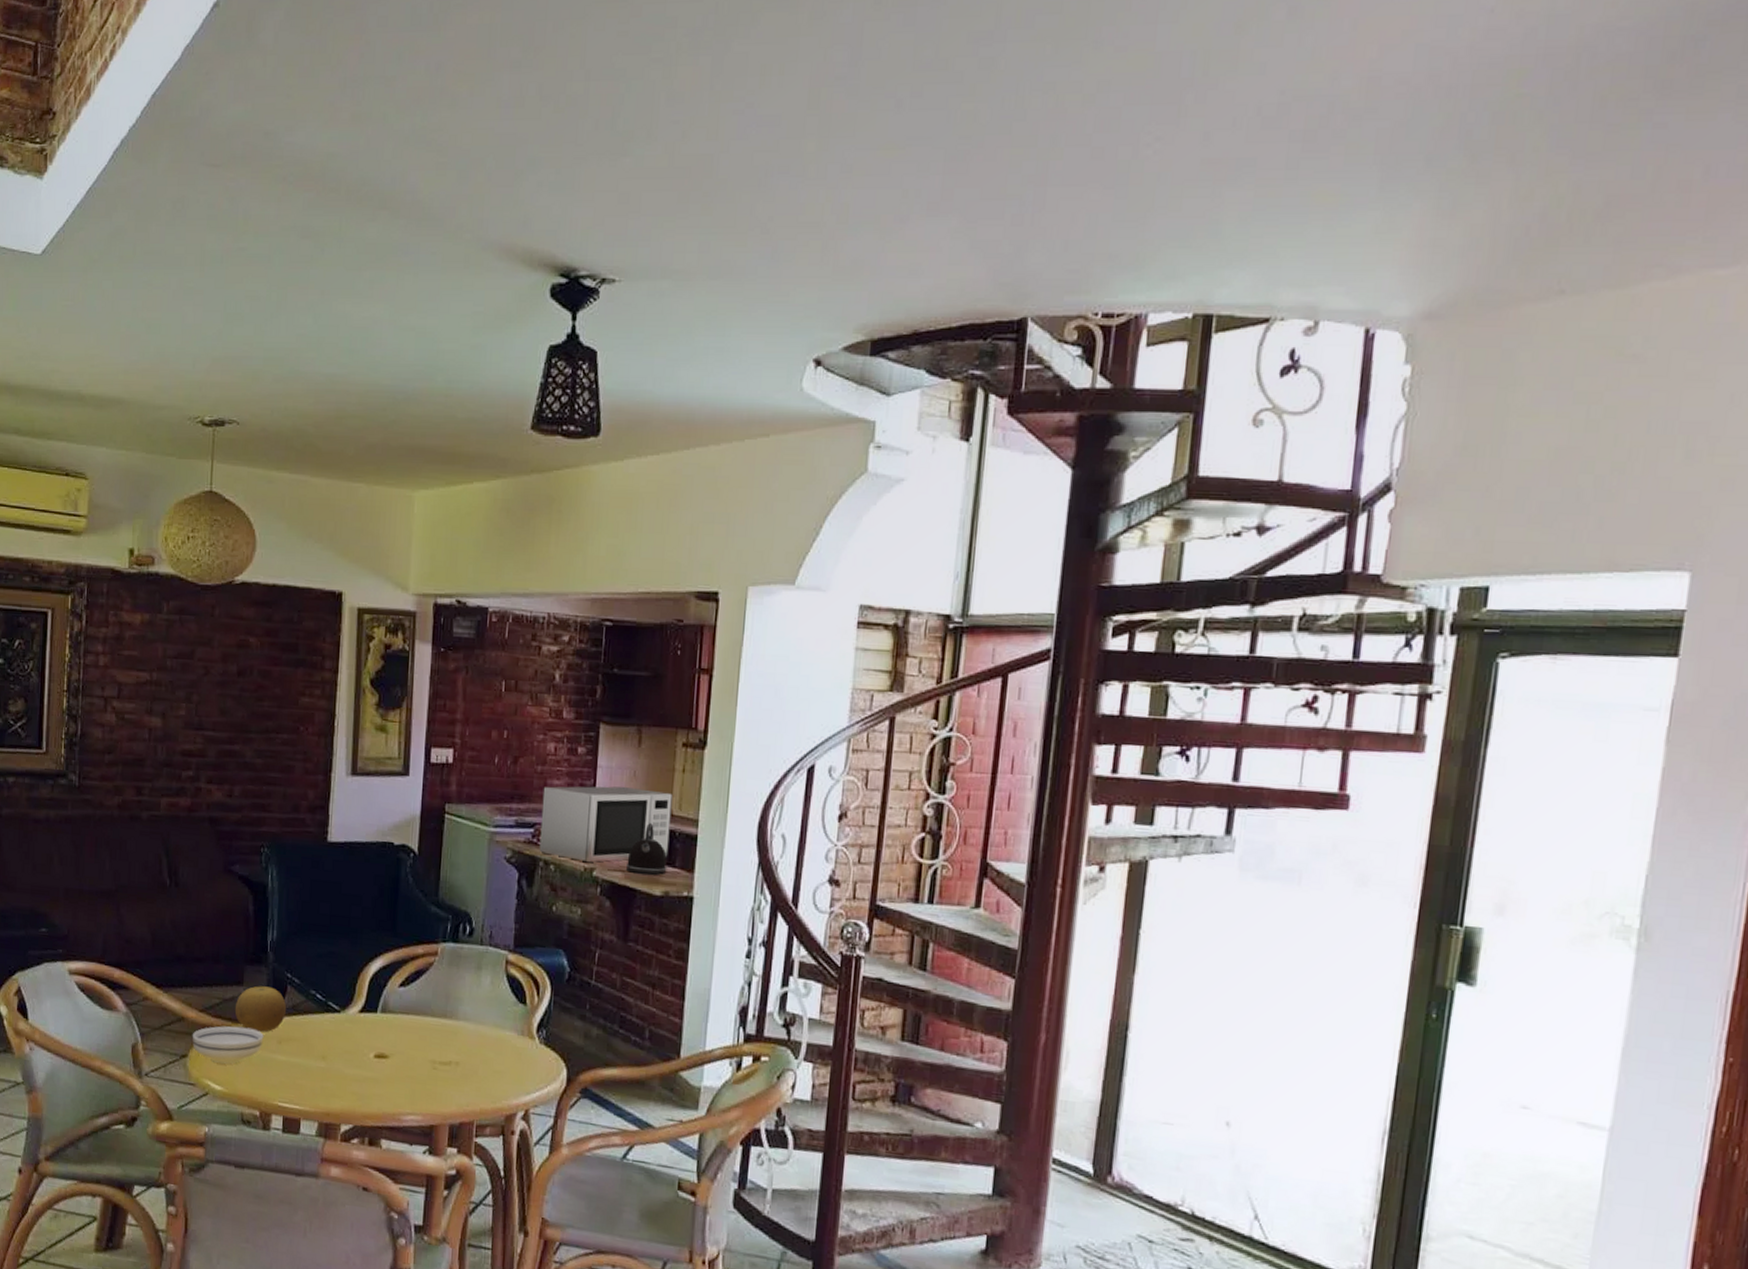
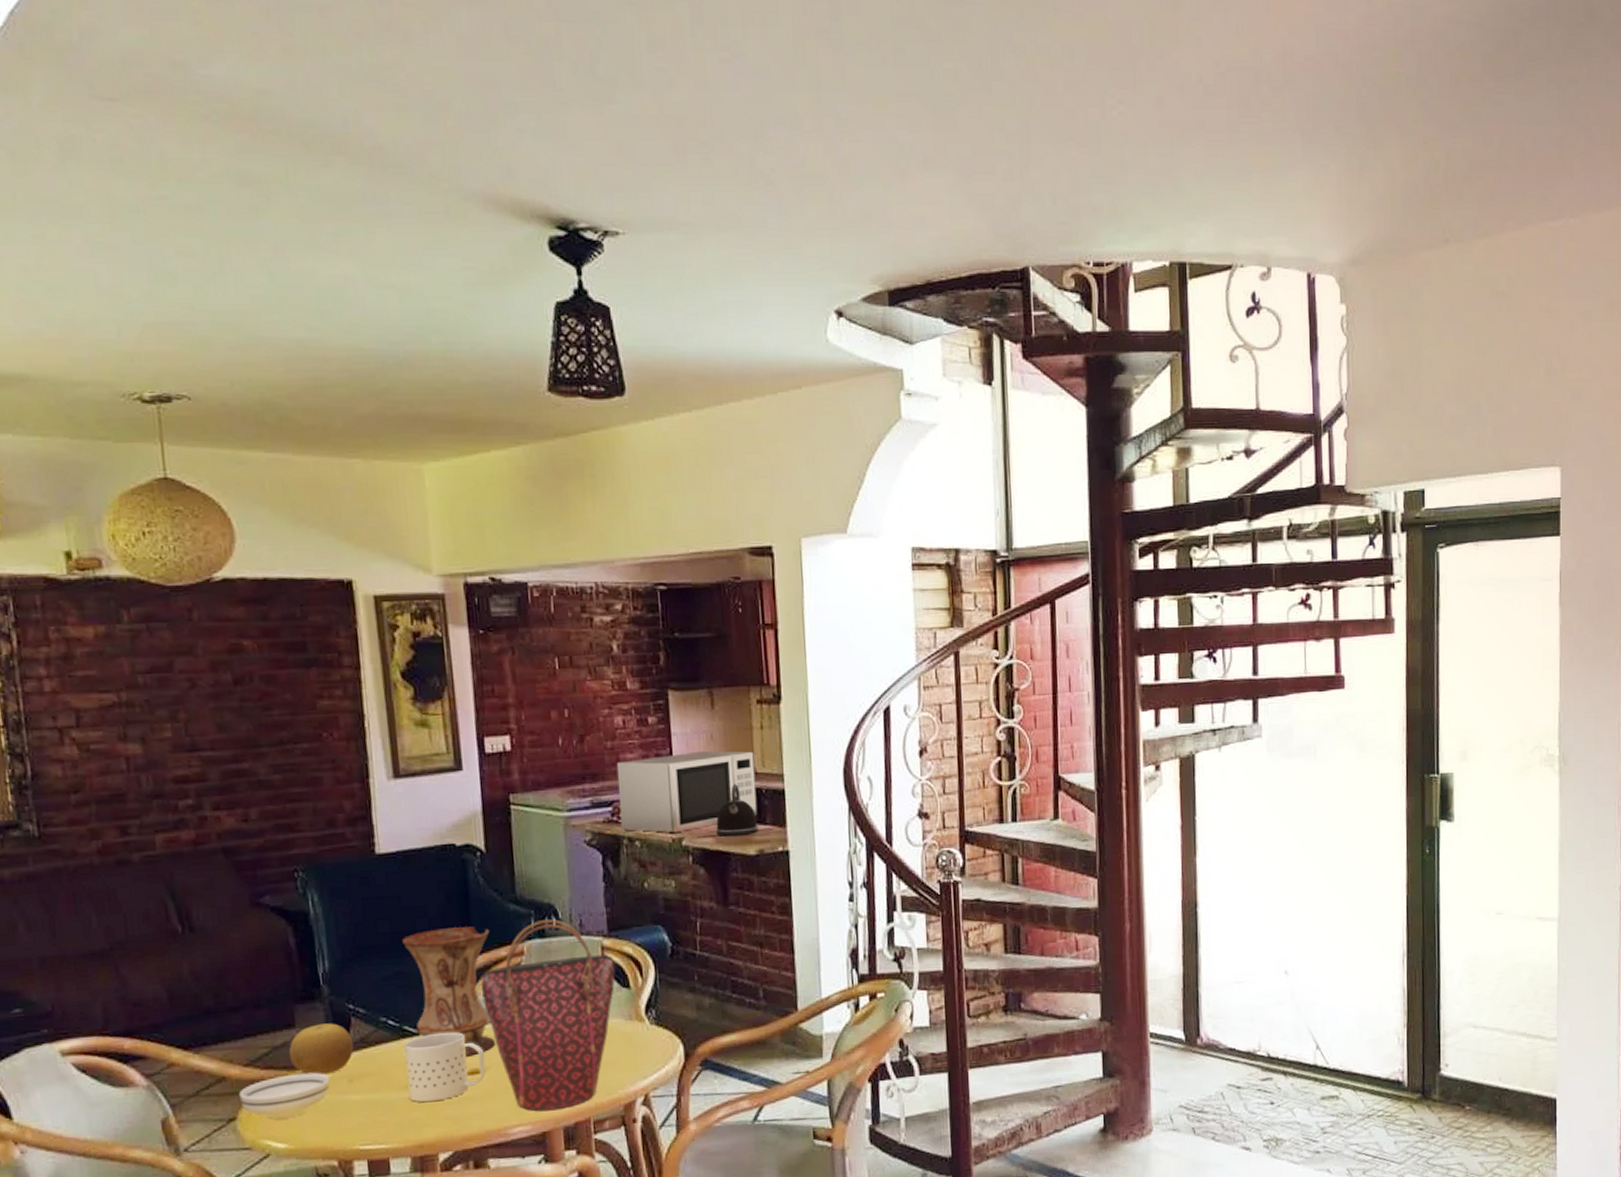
mug: none [324,1013,392,1076] -> present [404,1031,486,1103]
vase: none [338,918,412,1041] -> present [402,926,495,1057]
handbag: none [396,926,516,1107] -> present [480,919,615,1111]

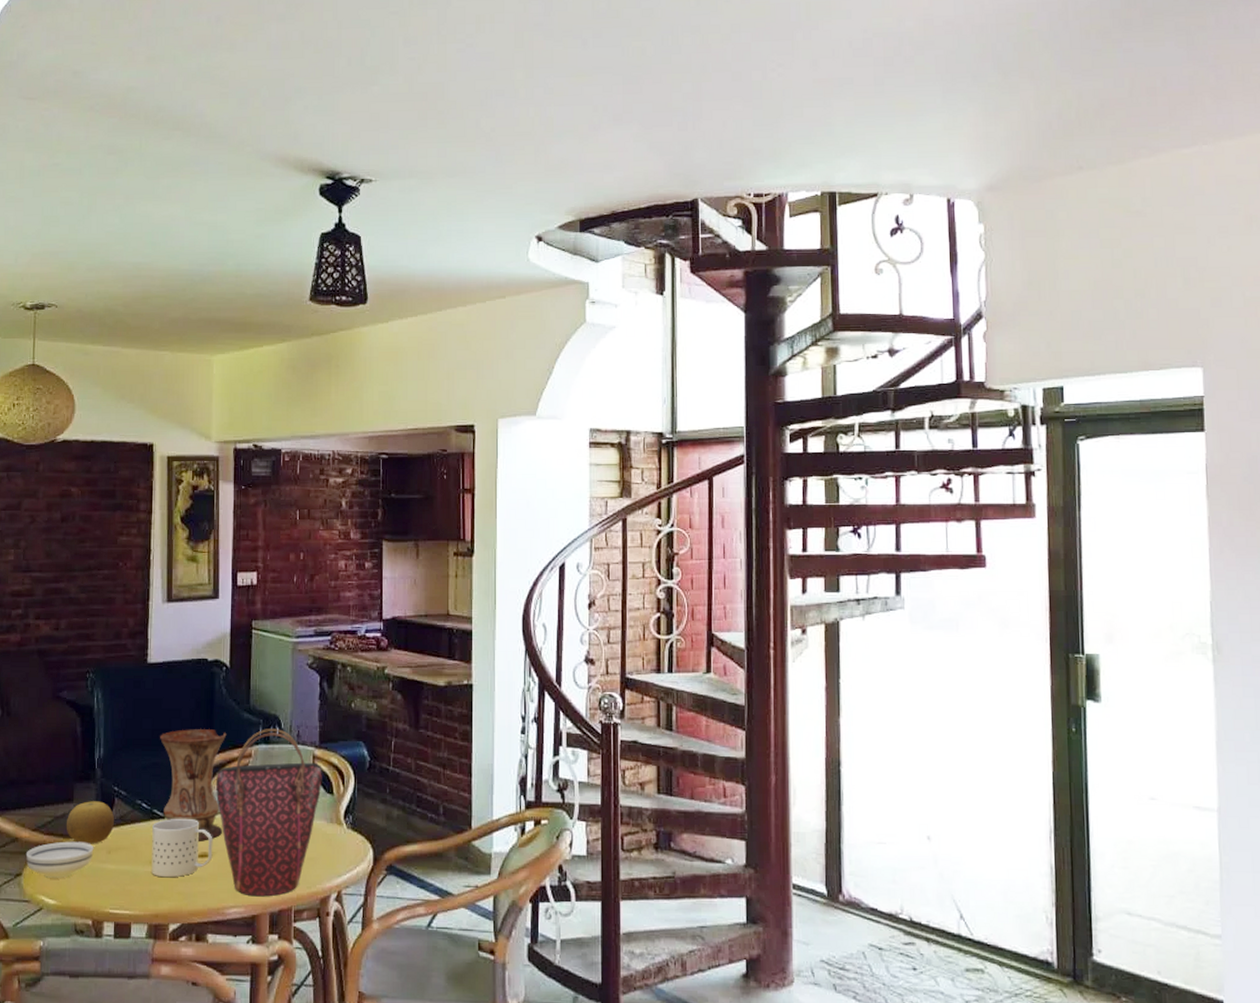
microwave: present [616,750,758,834] -> none [337,593,448,662]
kettle: present [716,784,759,837] -> none [413,623,448,668]

